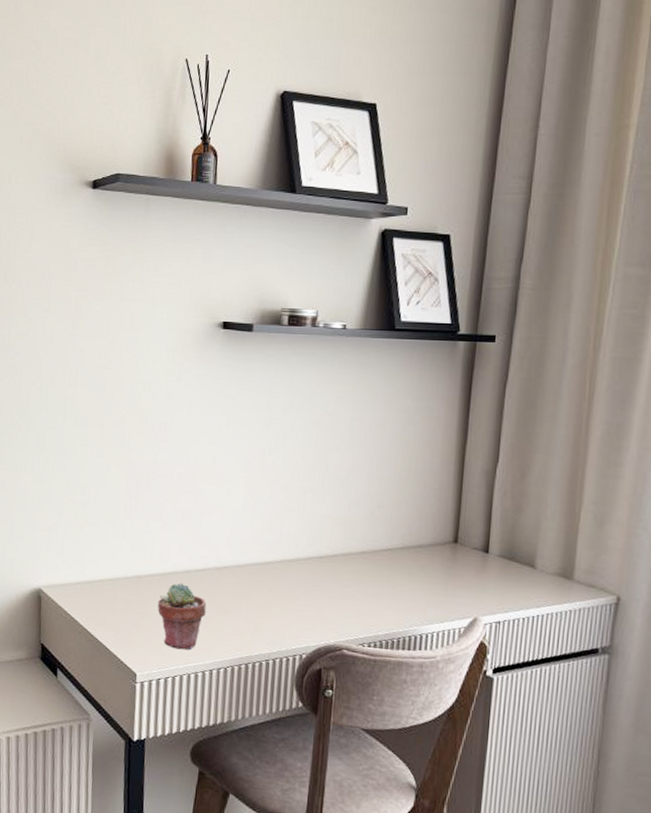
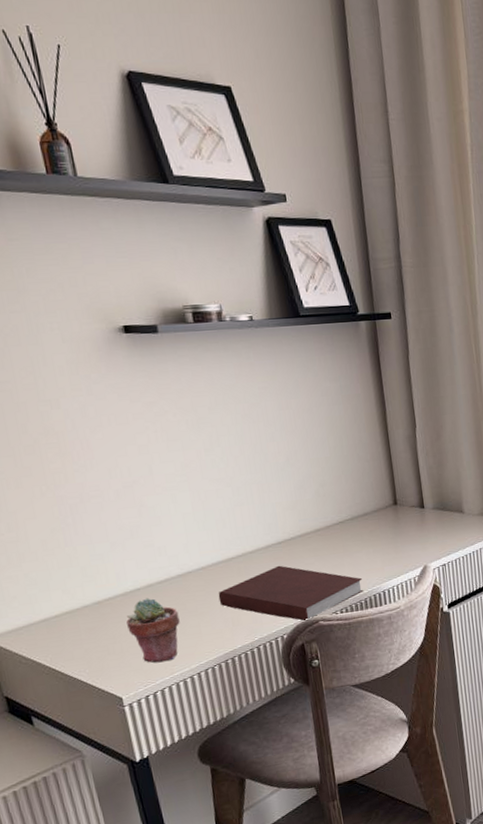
notebook: none [247,580,401,646] -> present [218,565,363,621]

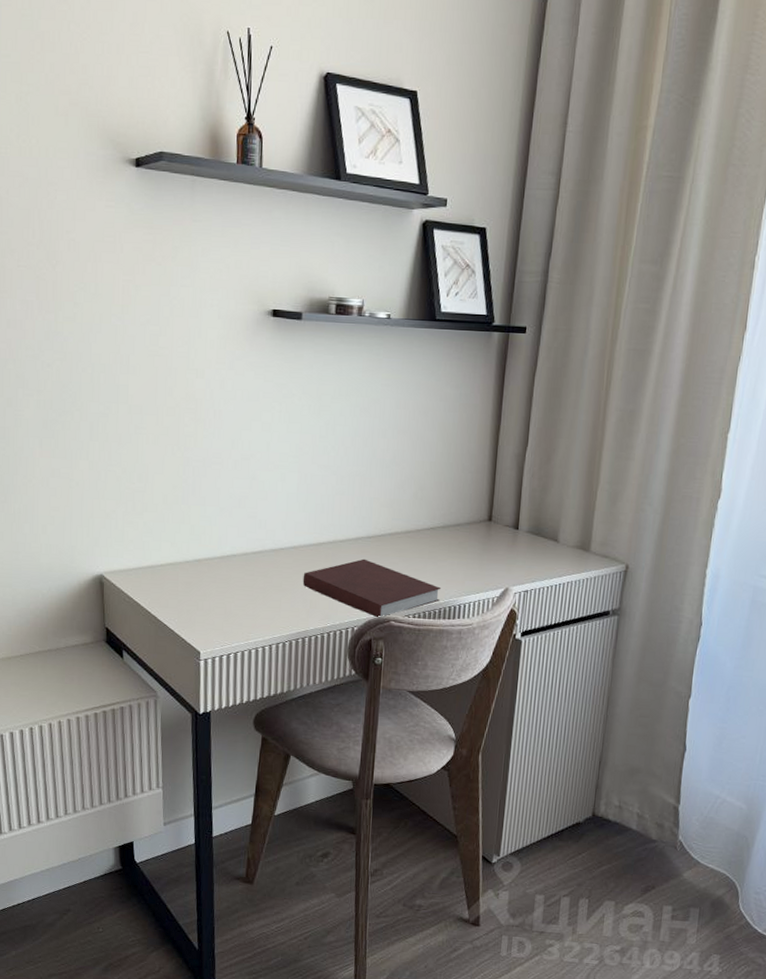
potted succulent: present [126,598,180,663] -> none [218,565,264,628]

